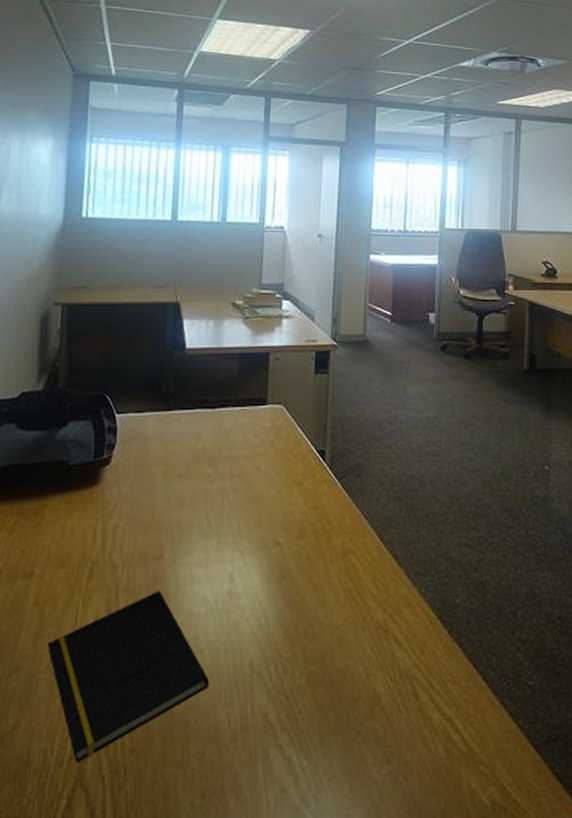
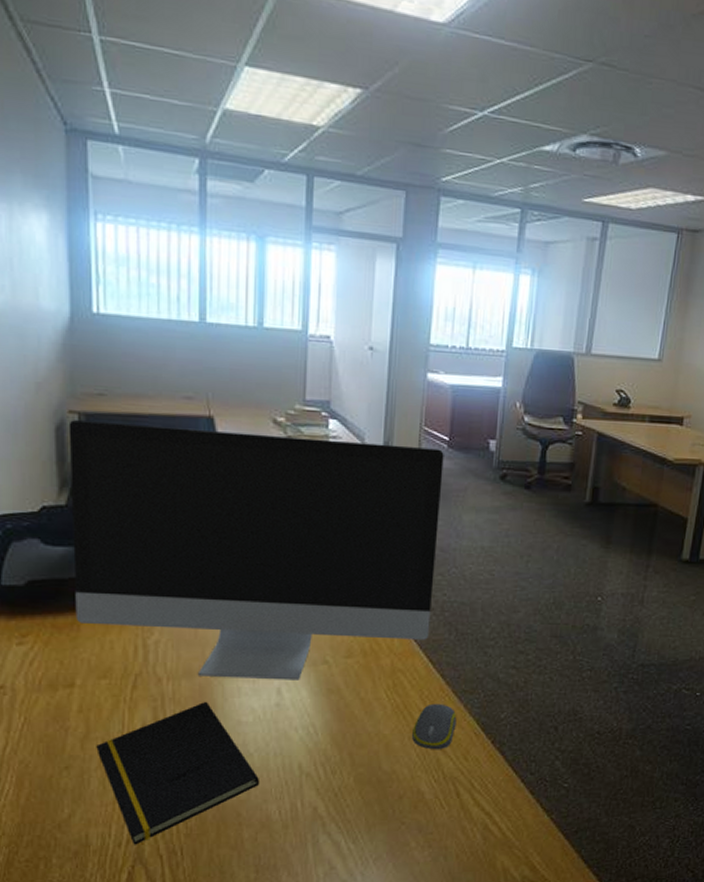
computer monitor: none [41,311,388,565] -> present [68,420,444,681]
computer mouse: none [366,588,411,643] -> present [412,703,457,750]

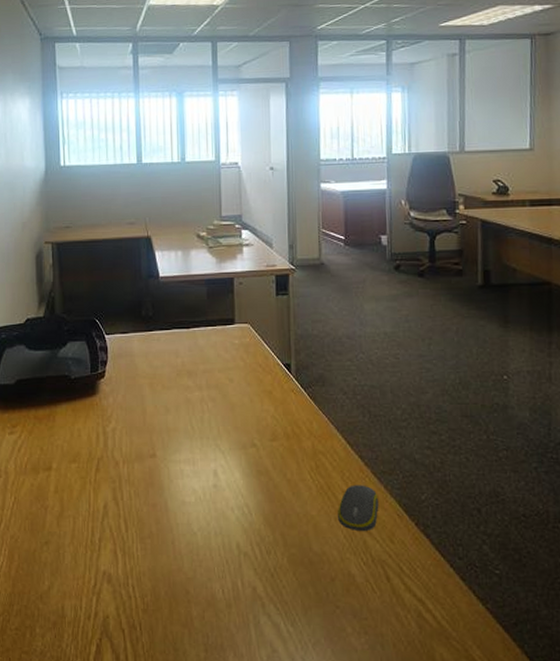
computer monitor: present [68,420,444,681] -> none [45,247,345,463]
notepad: present [96,701,260,845] -> none [69,482,204,618]

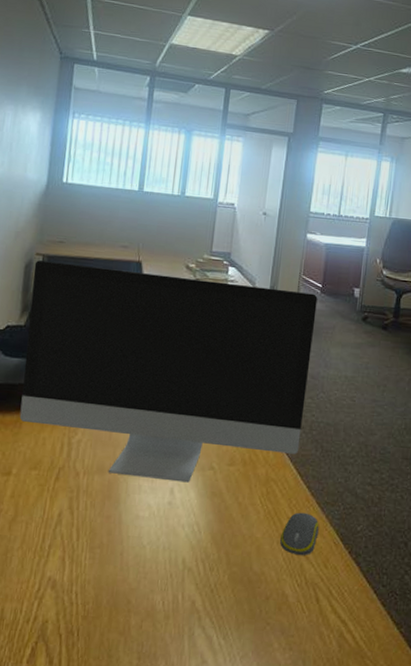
computer monitor: none [45,247,345,463] -> present [19,260,318,483]

